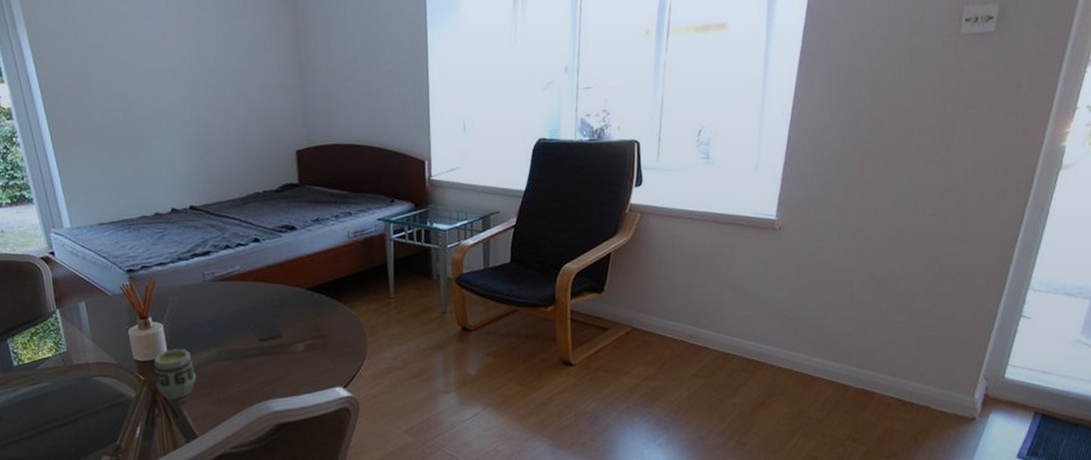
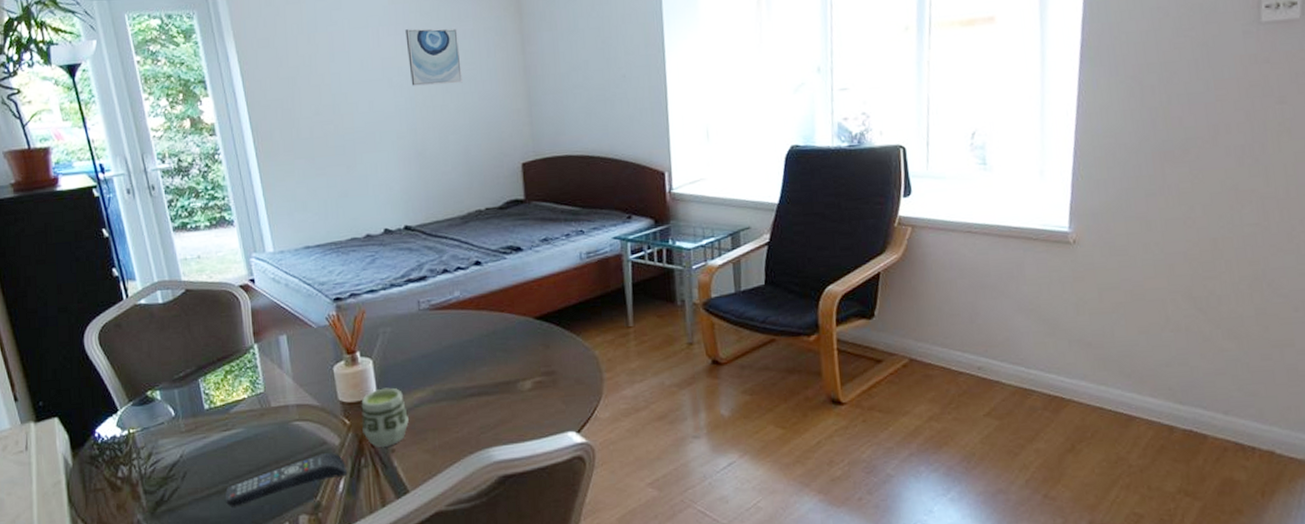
remote control: none [35,403,143,450] -> present [224,452,347,507]
wall art: none [187,22,241,77] -> present [405,28,462,86]
smartphone: present [250,319,283,342] -> none [470,353,507,380]

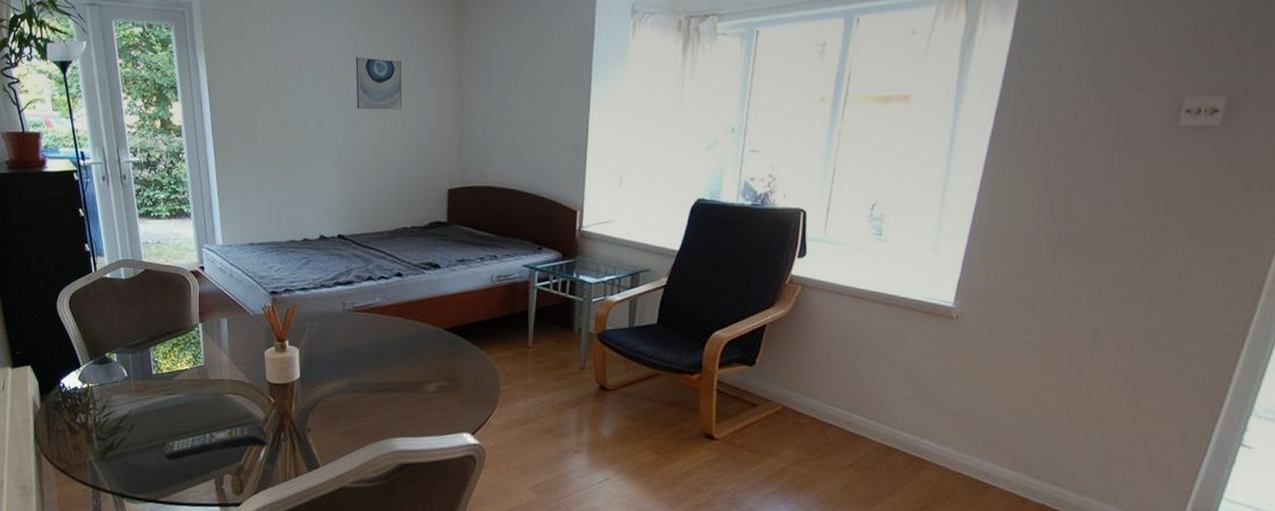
cup: present [361,387,409,447] -> none [284,375,325,426]

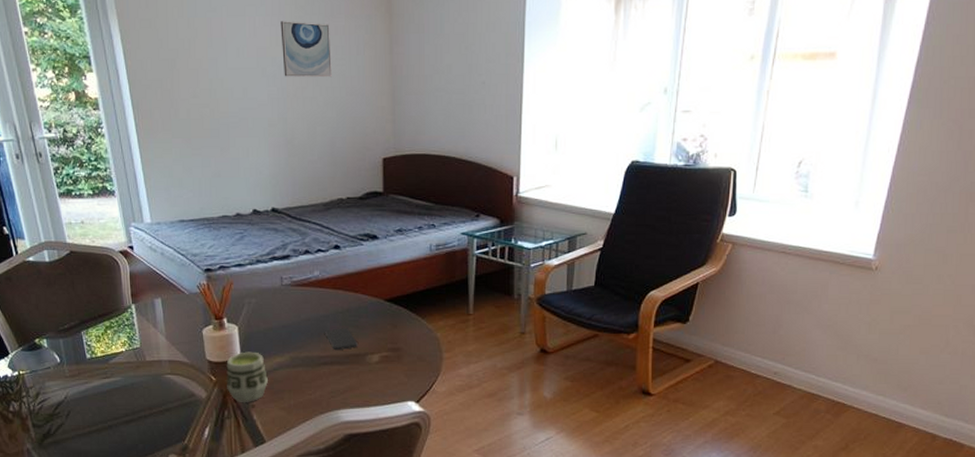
remote control: present [163,424,268,461] -> none [104,403,212,444]
cup: none [284,375,325,426] -> present [225,352,268,402]
smartphone: none [384,355,415,378] -> present [325,328,358,351]

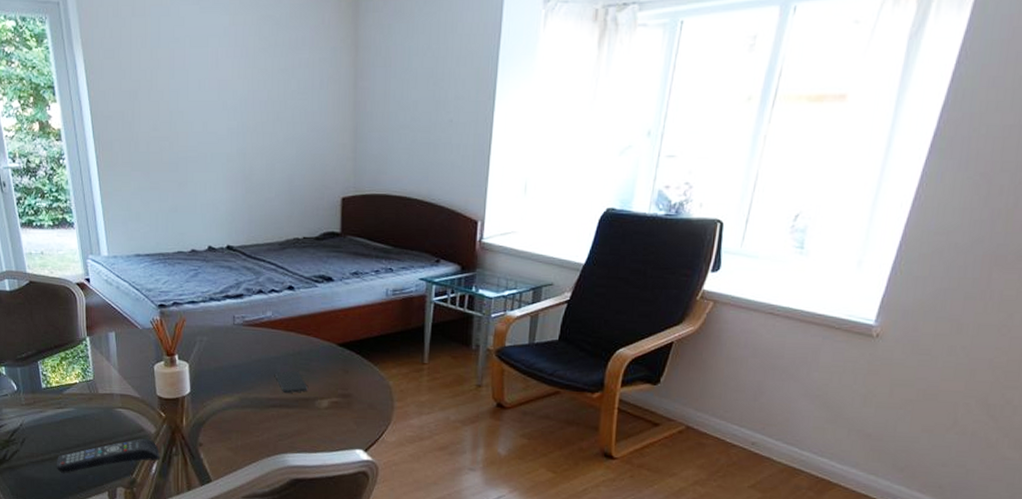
remote control: none [104,403,212,444] -> present [56,438,160,473]
cup: present [225,352,268,402] -> none [175,389,216,441]
wall art: present [280,21,332,78] -> none [243,53,294,112]

